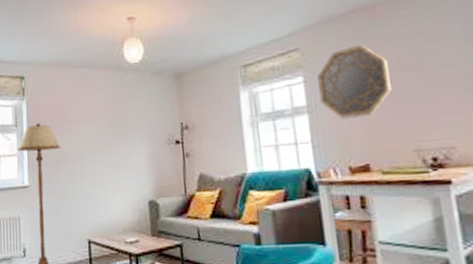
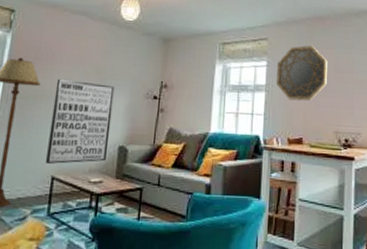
wall art: none [75,136,138,227] -> present [46,78,115,164]

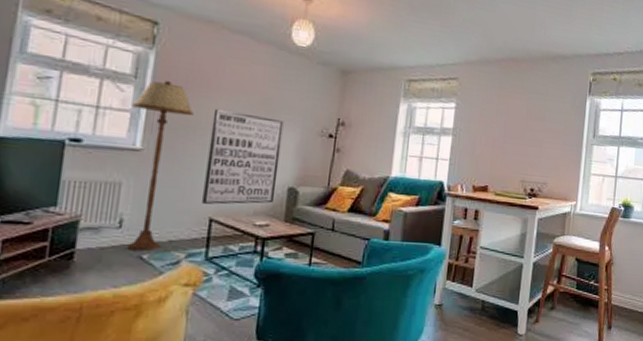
home mirror: present [277,45,327,101] -> none [465,88,519,148]

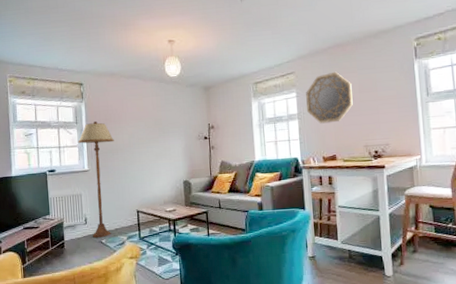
wall art: present [202,108,284,205] -> none [126,133,175,201]
home mirror: none [465,88,519,148] -> present [306,71,353,124]

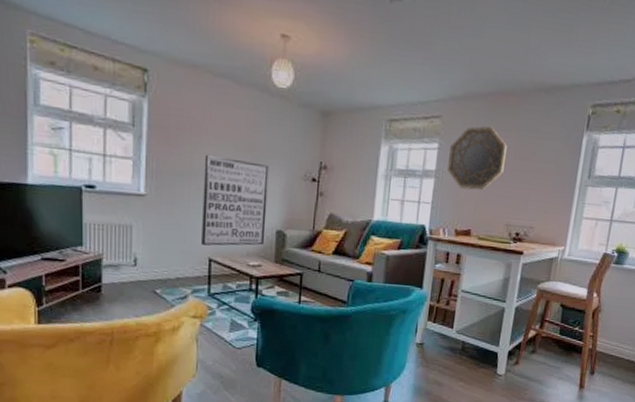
floor lamp: present [78,121,114,238] -> none [133,128,187,287]
wall art: none [126,133,175,201] -> present [202,154,269,246]

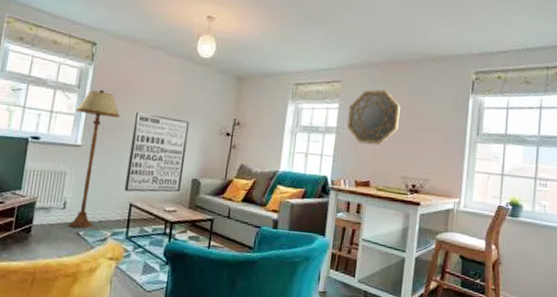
floor lamp: none [133,128,187,287] -> present [68,90,120,229]

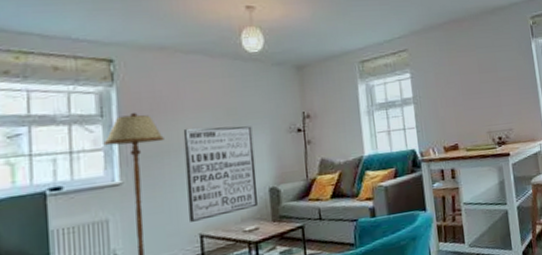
home mirror: present [347,89,400,145] -> none [421,49,473,109]

